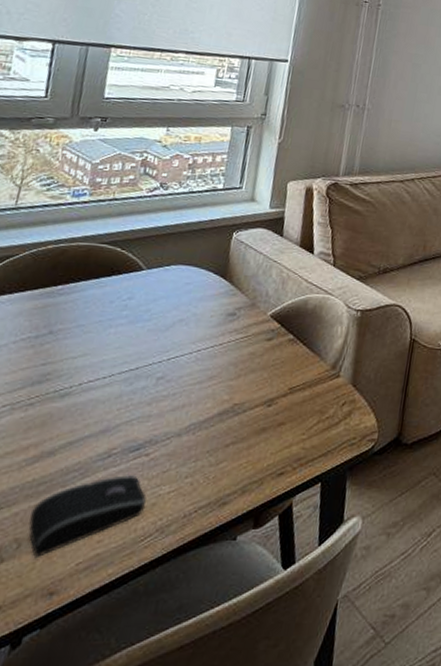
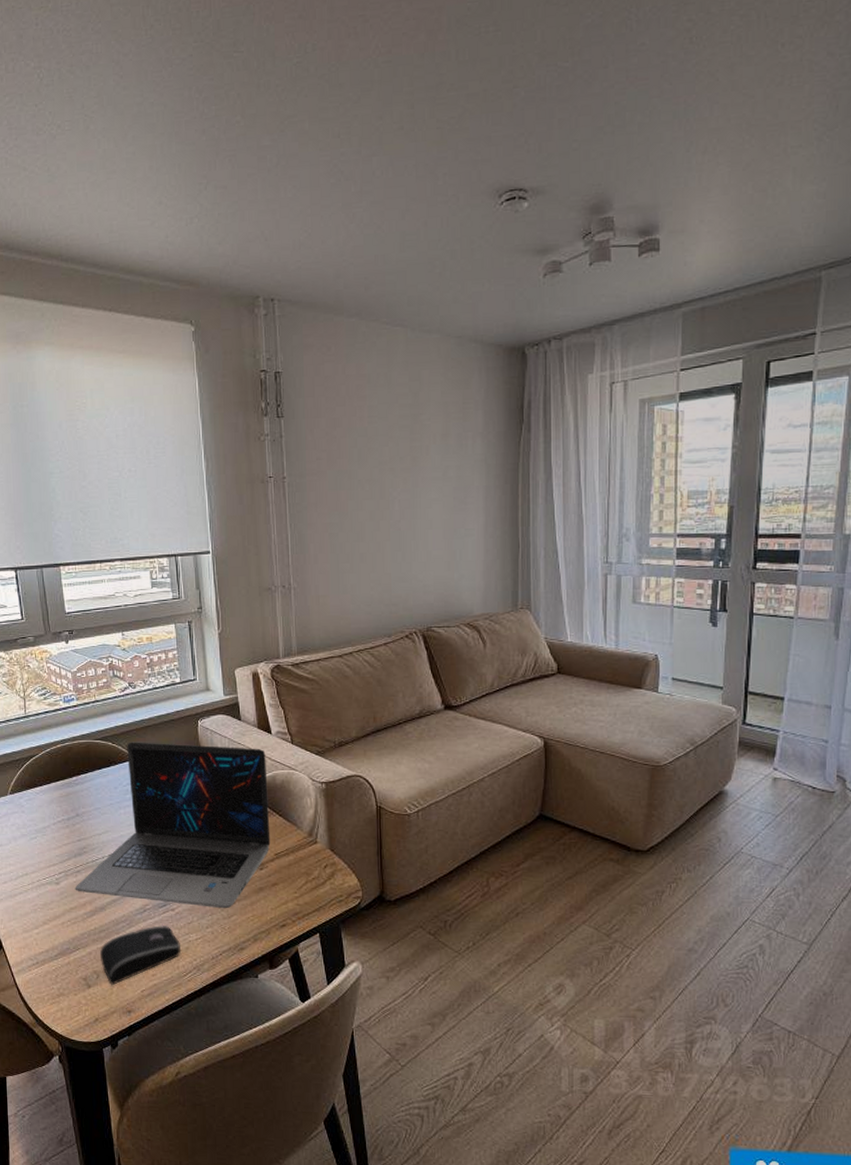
laptop: none [19,249,303,454] -> present [75,742,271,909]

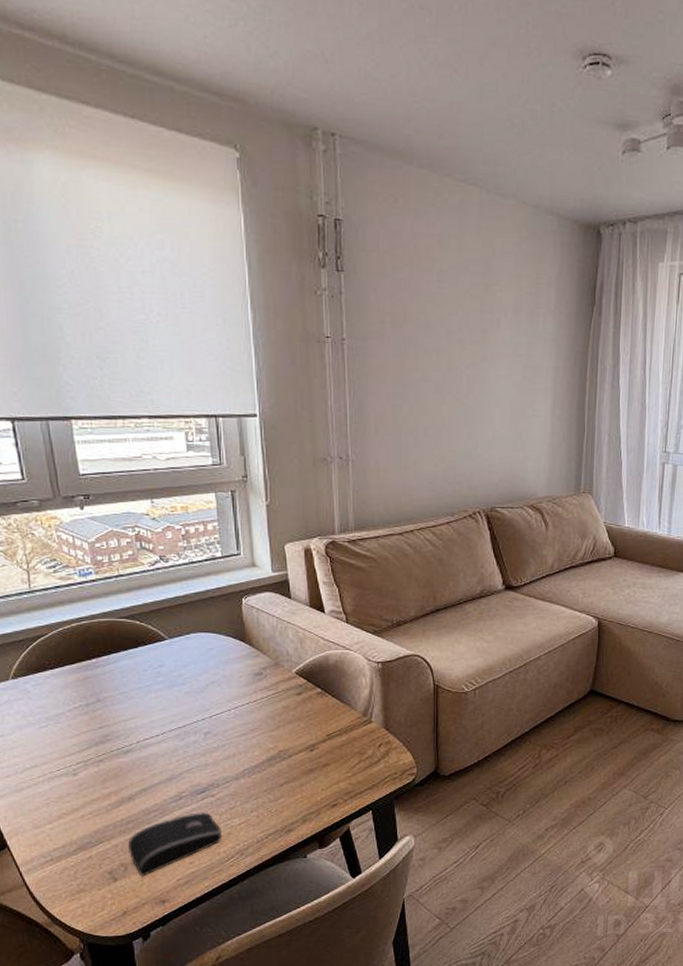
laptop: present [75,742,271,909] -> none [96,620,322,792]

